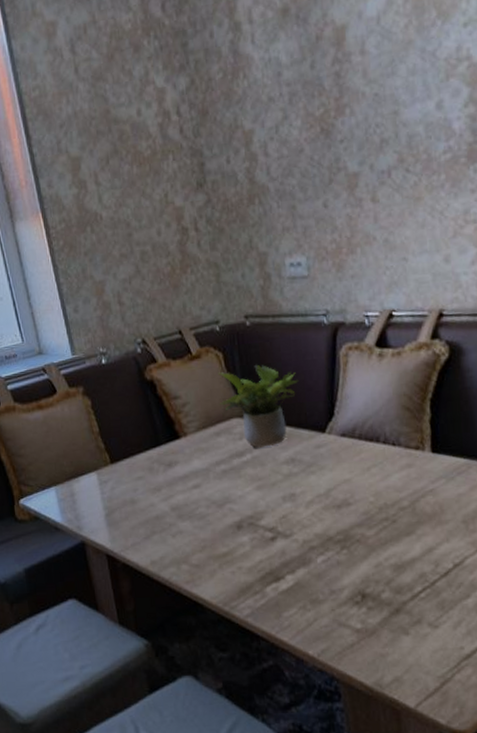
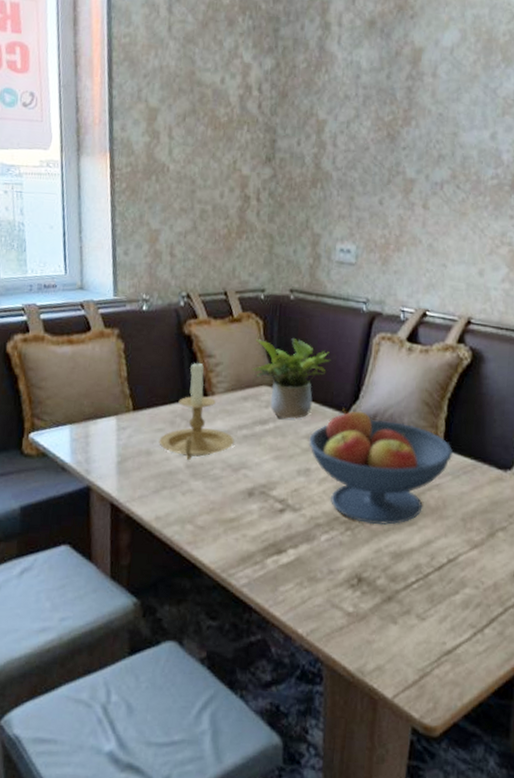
candle holder: none [141,403,214,504] -> present [159,359,234,461]
fruit bowl: none [289,427,444,540] -> present [309,408,453,525]

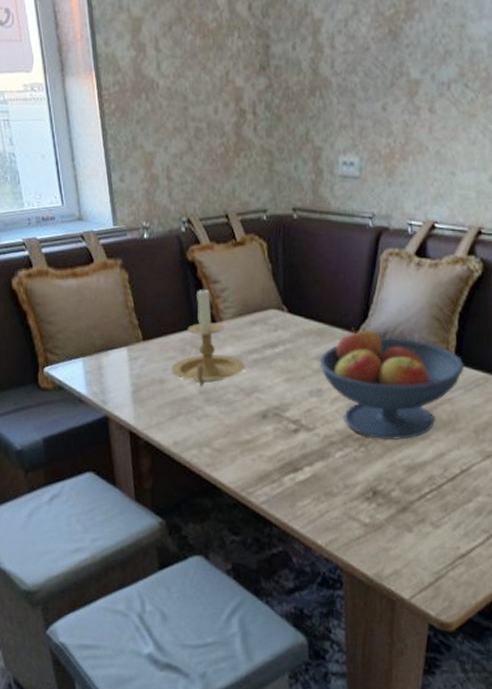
potted plant: present [251,338,331,419] -> none [258,259,338,341]

